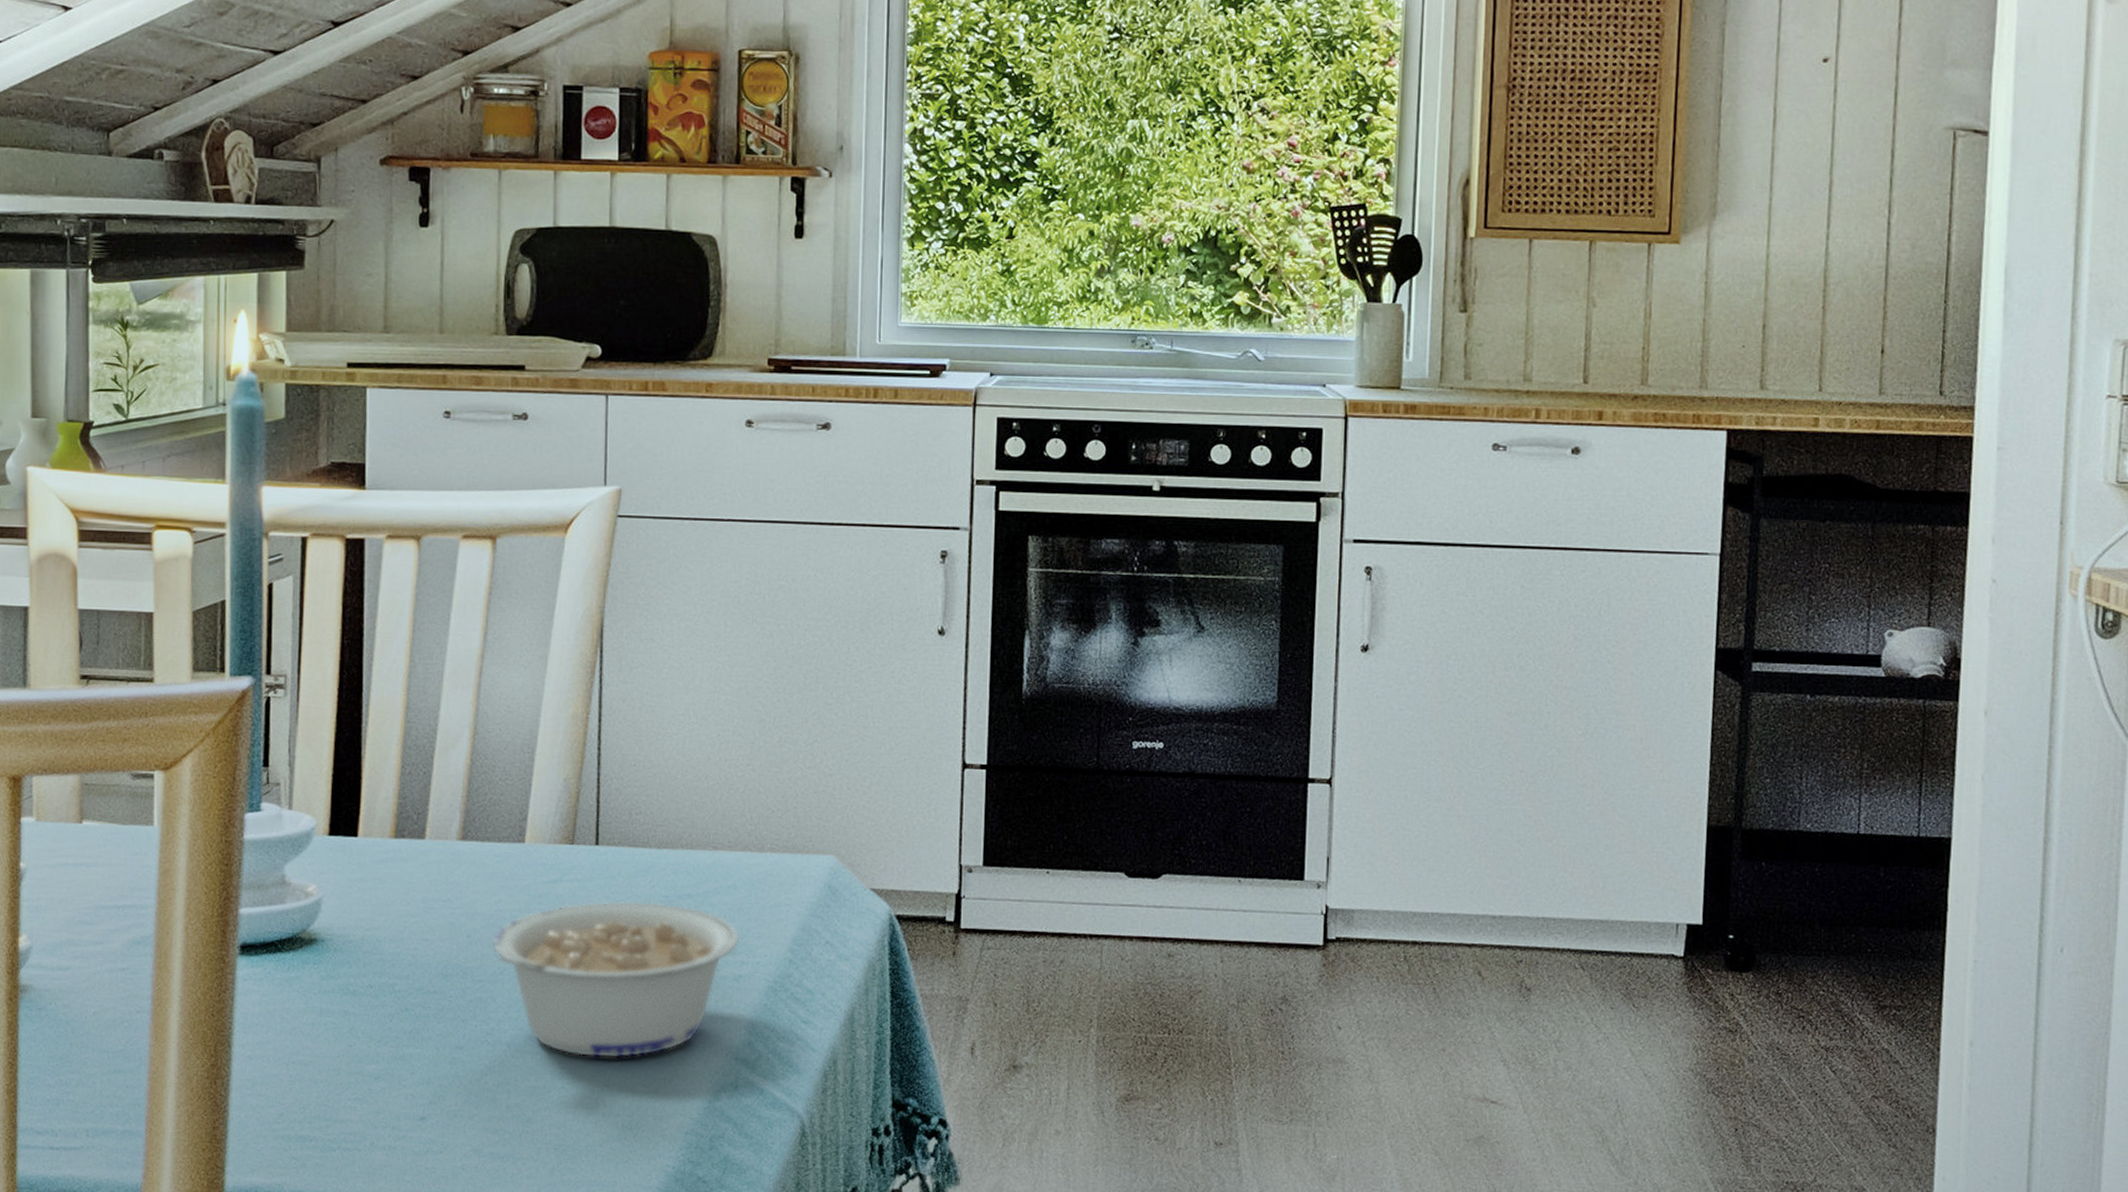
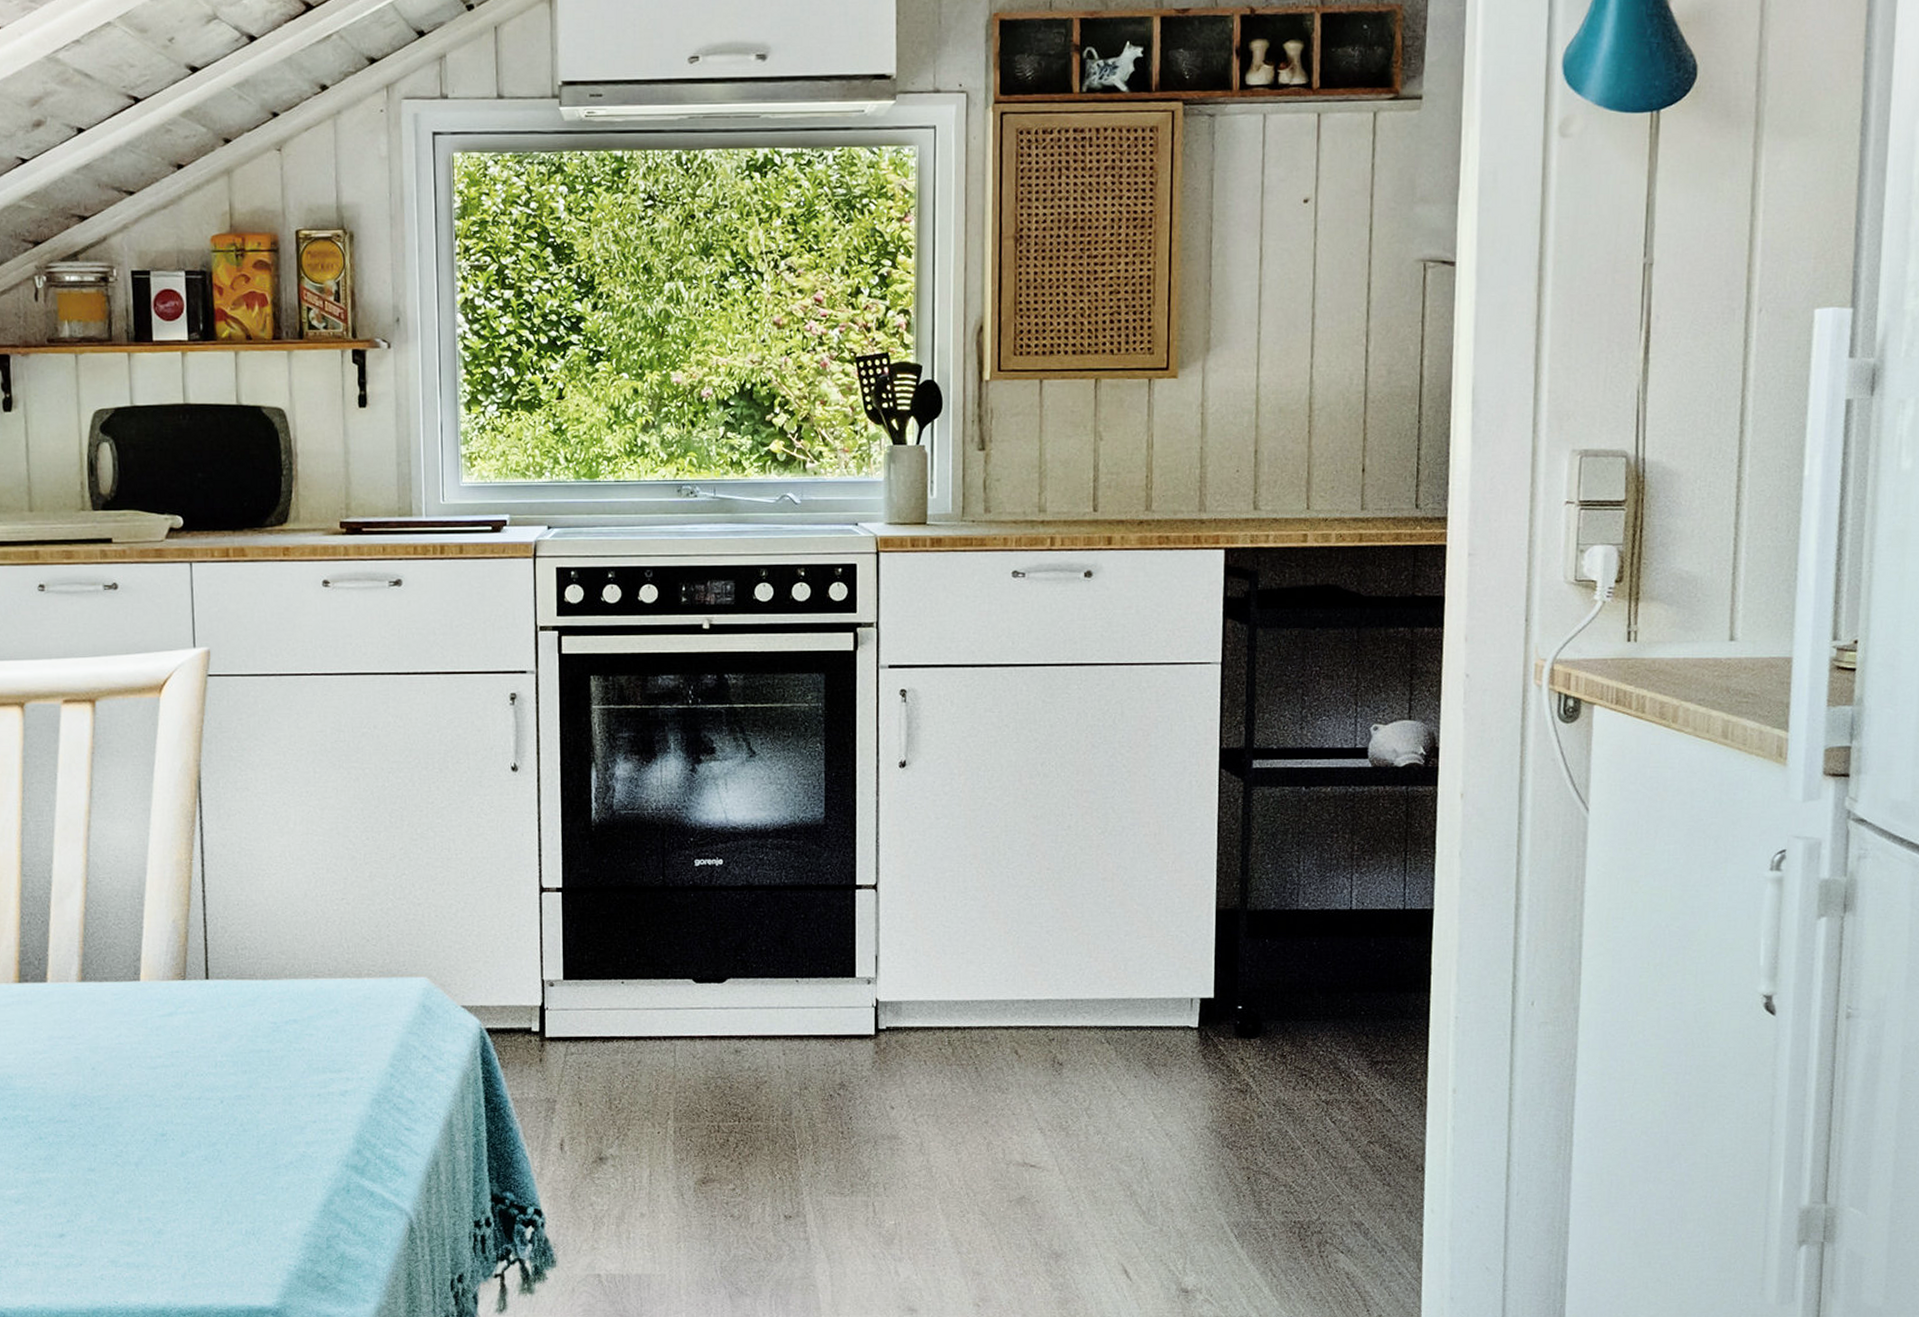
legume: present [492,900,740,1059] -> none [115,1028,344,1172]

